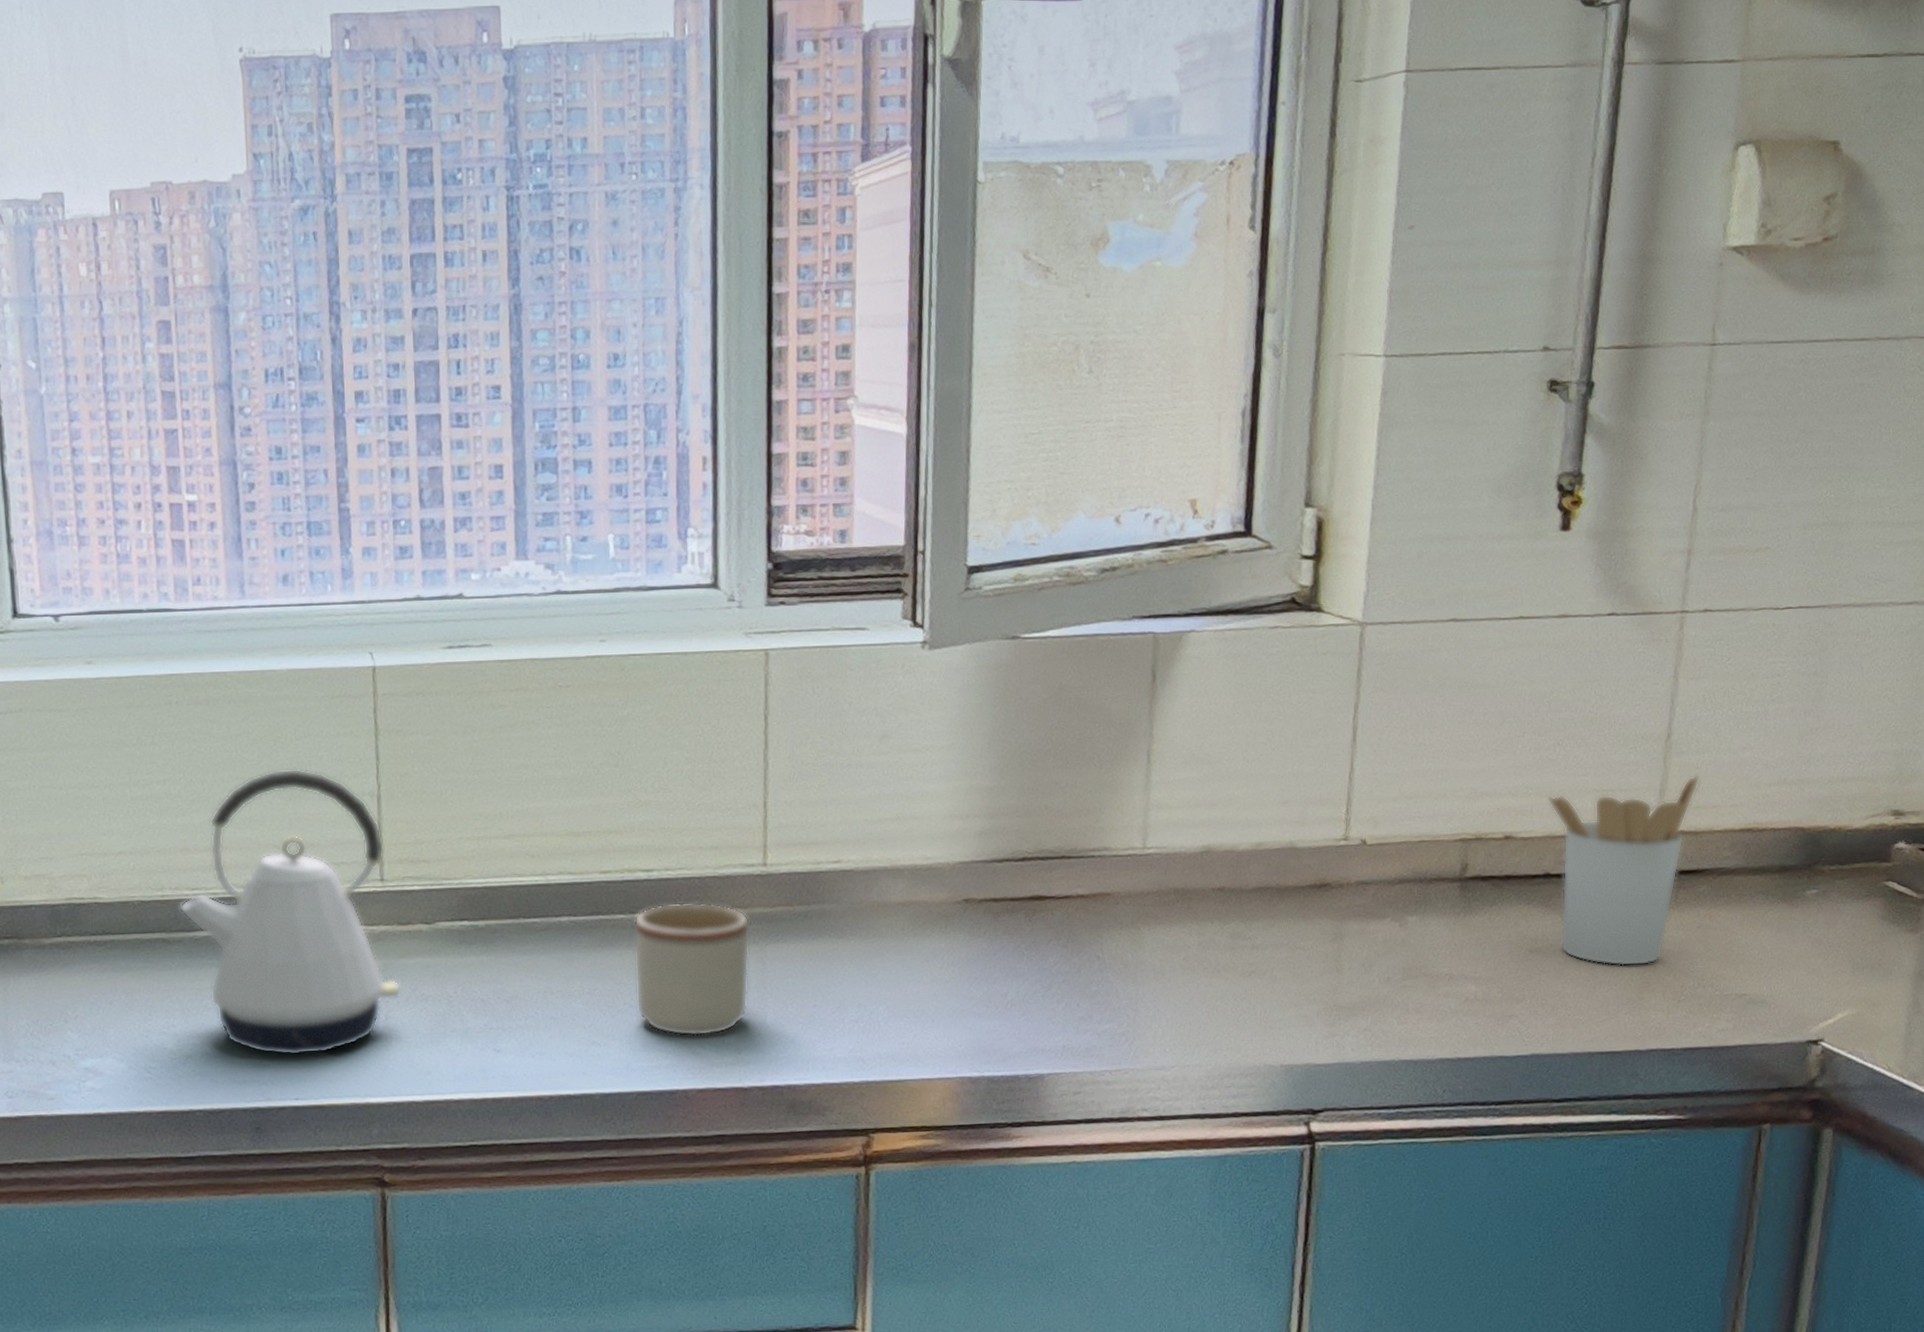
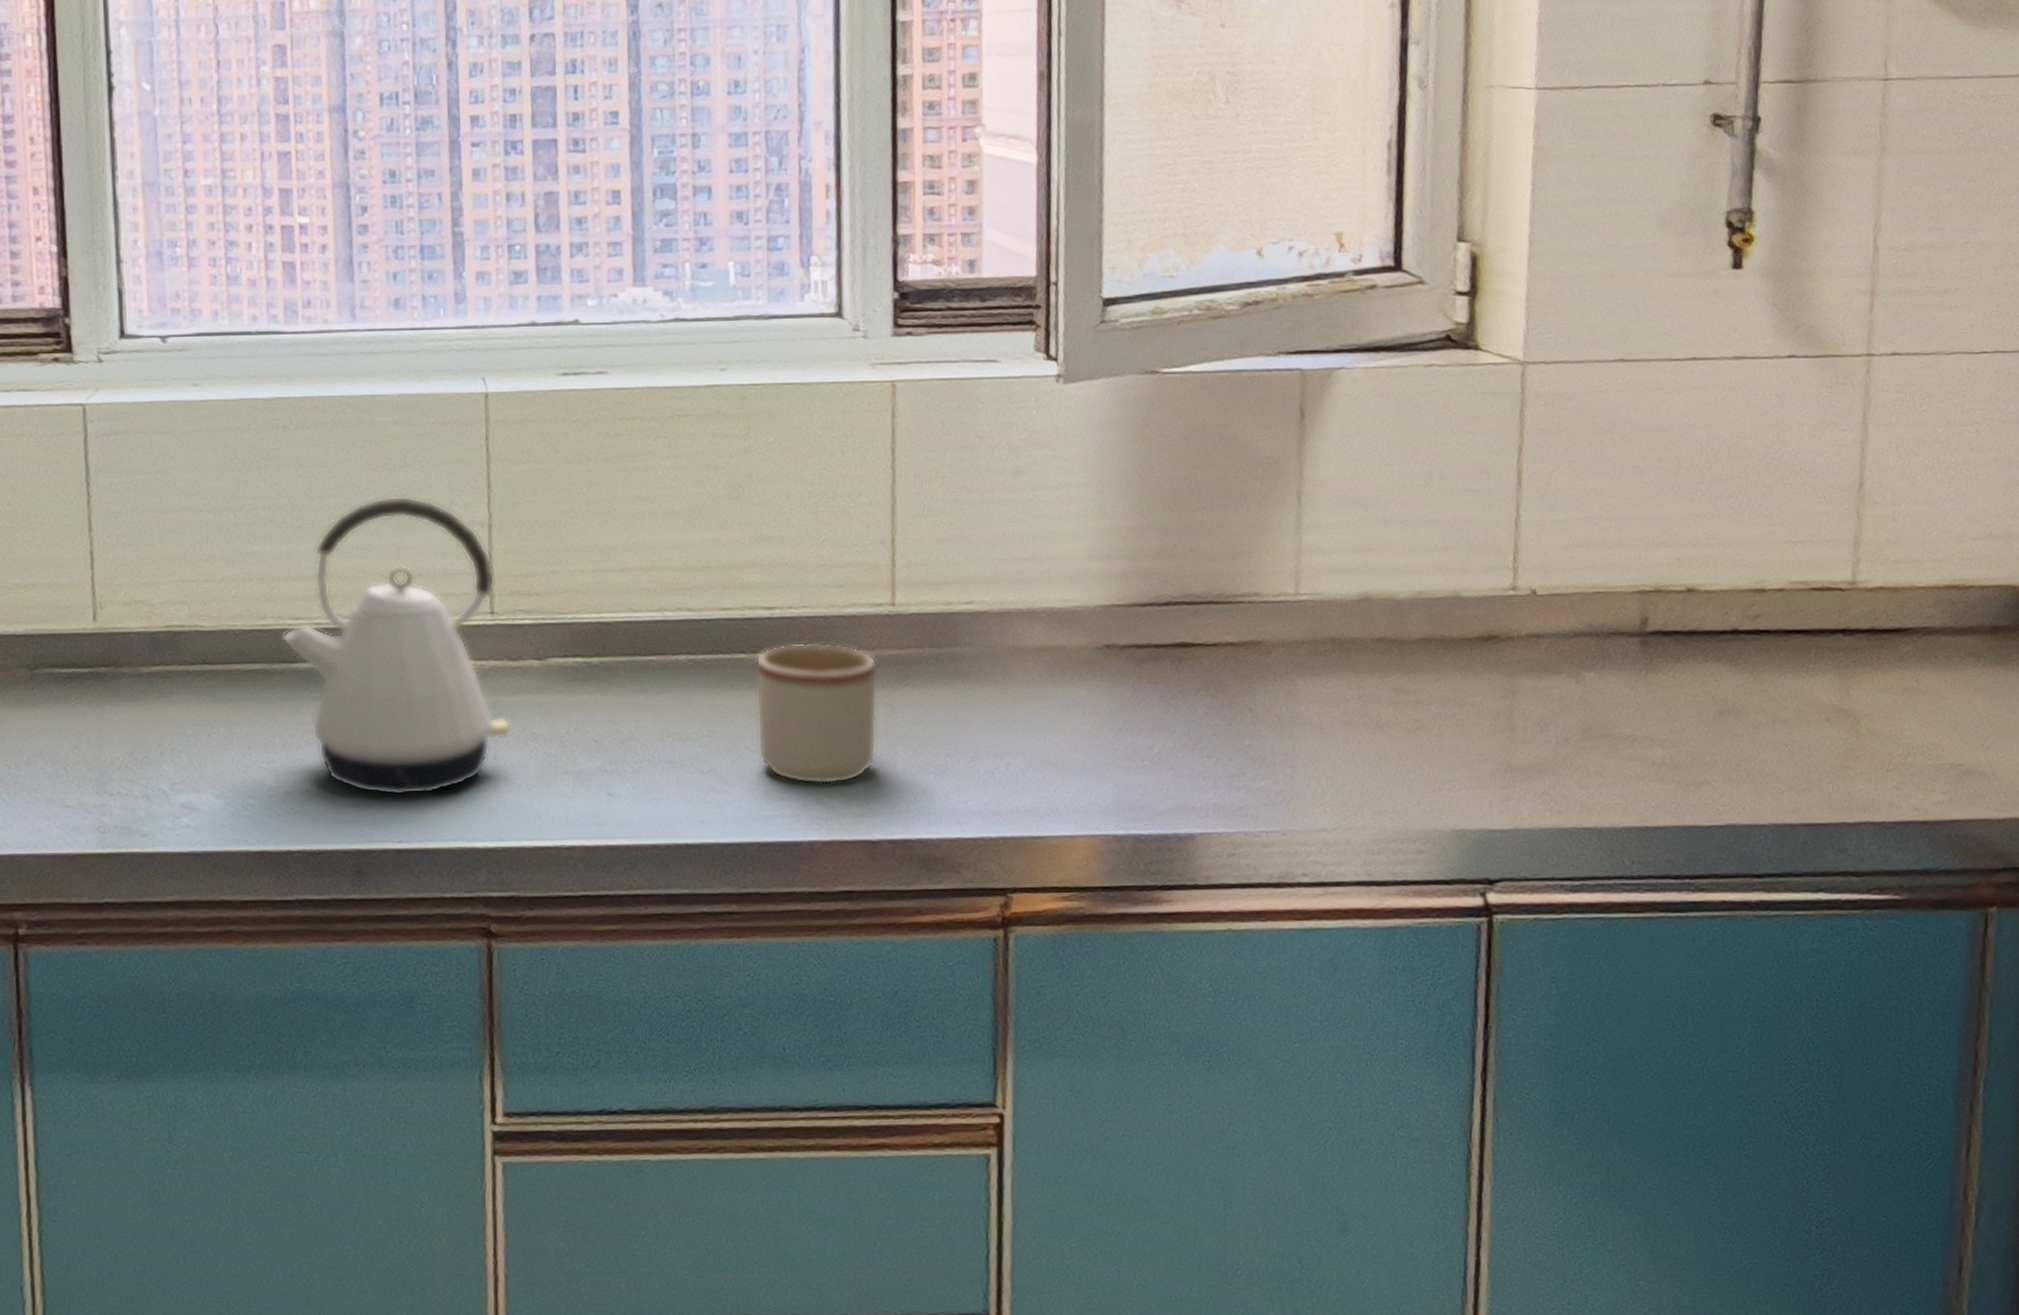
utensil holder: present [1547,774,1700,967] -> none [1731,526,1898,732]

